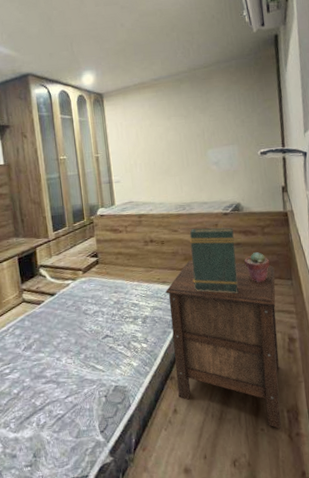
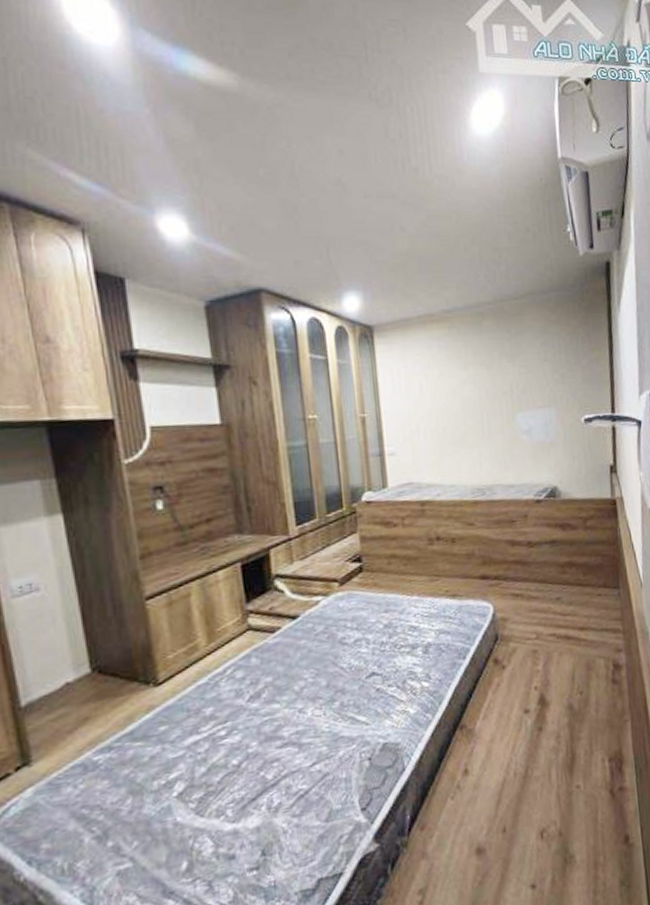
nightstand: present [165,260,281,429] -> none [456,564,601,784]
book: present [189,227,239,294] -> none [489,519,552,609]
potted succulent: present [244,251,270,283] -> none [560,551,592,593]

